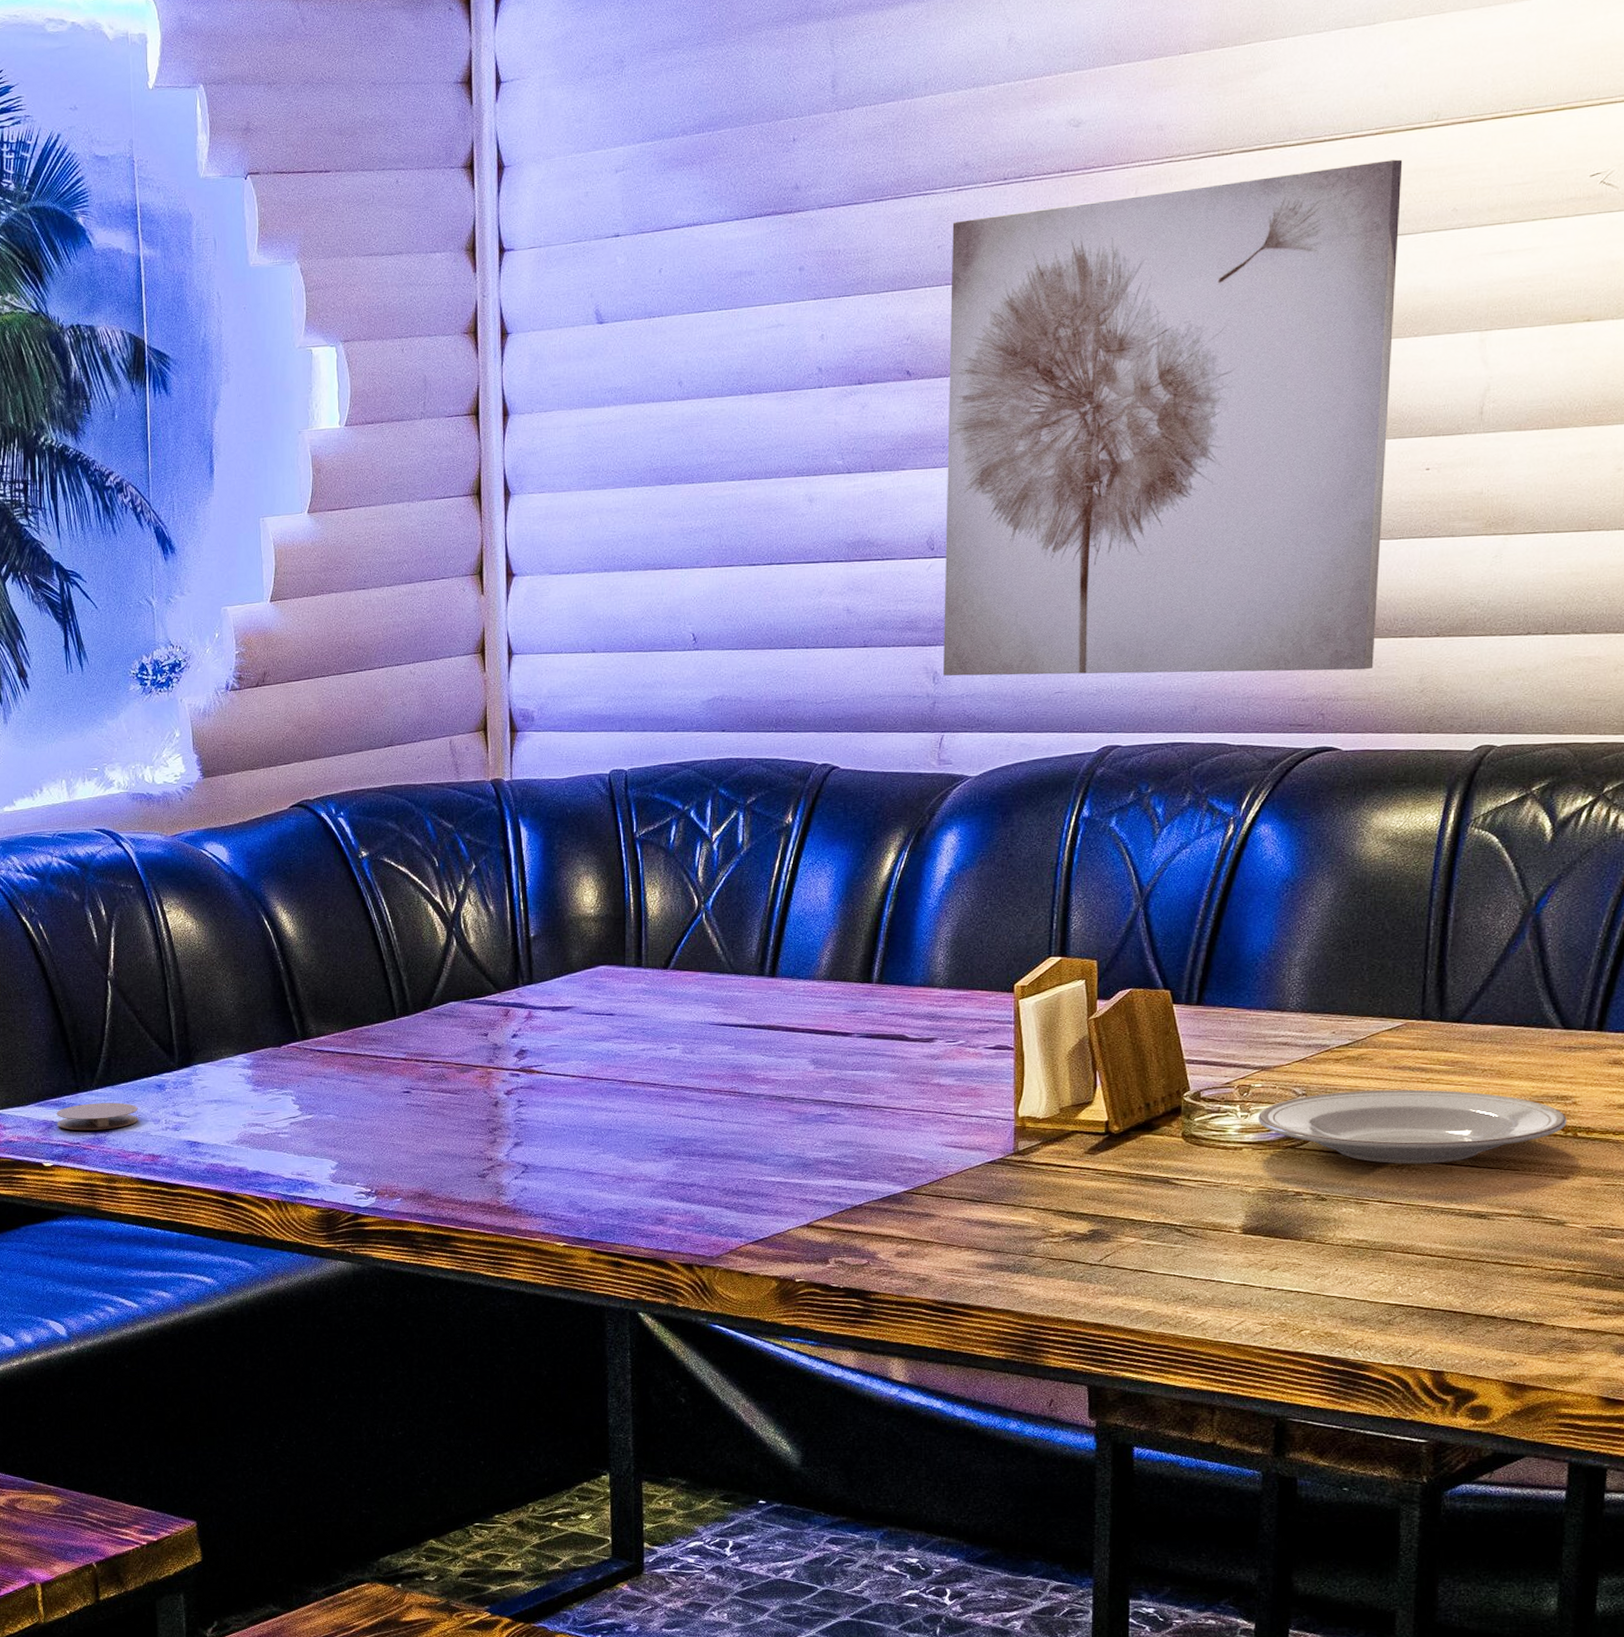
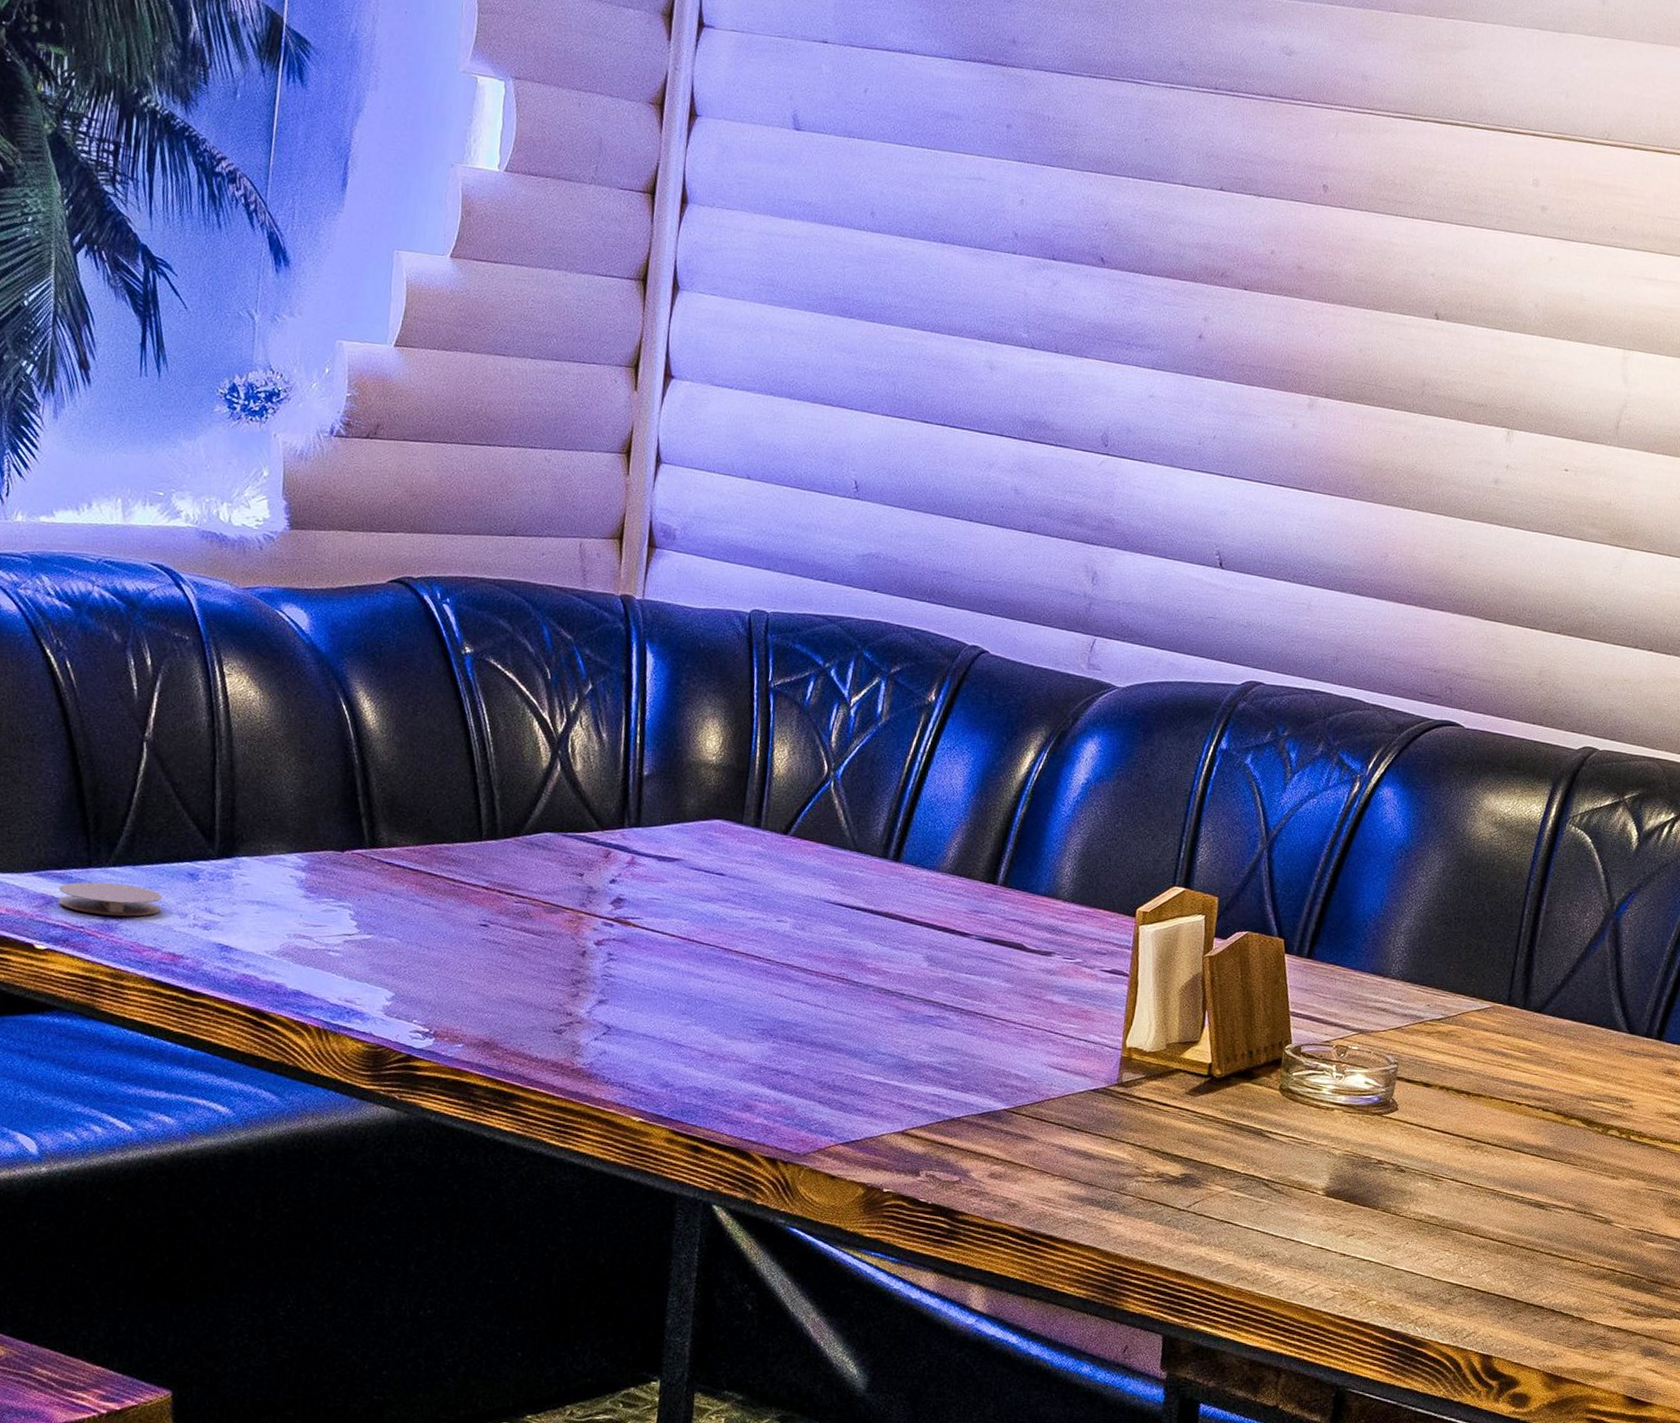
wall art: present [943,159,1403,676] -> none [1102,118,1575,653]
plate: present [1258,1089,1567,1164] -> none [1351,1065,1623,1149]

